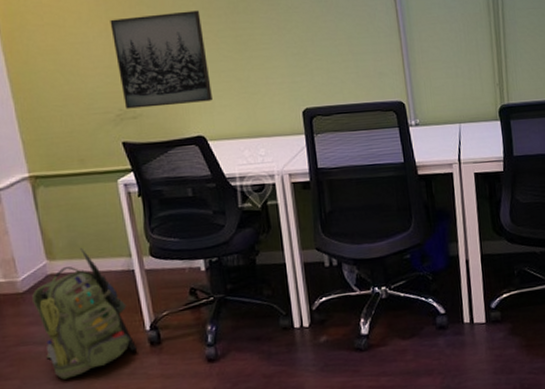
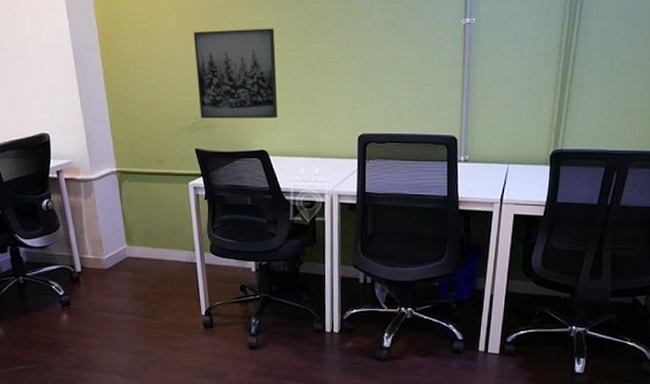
backpack: present [32,248,136,380] -> none [114,238,193,344]

